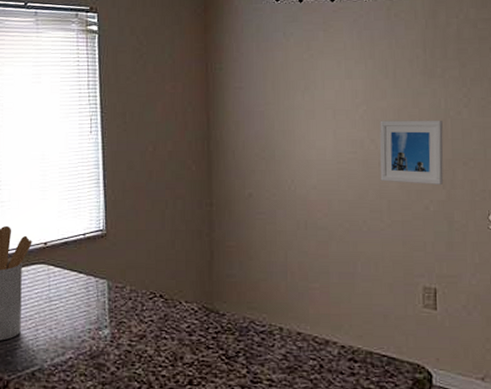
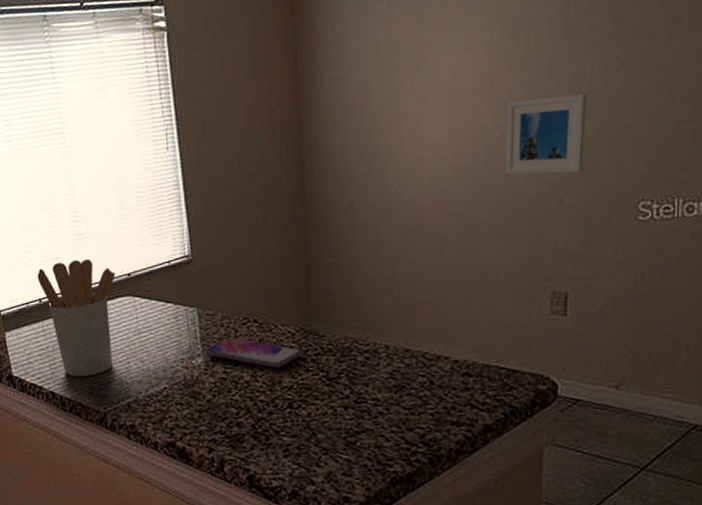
smartphone: none [112,312,204,343] -> present [204,338,302,368]

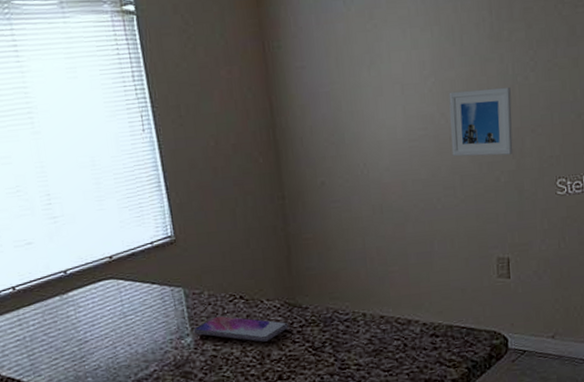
utensil holder: present [37,258,115,377] -> none [9,242,98,367]

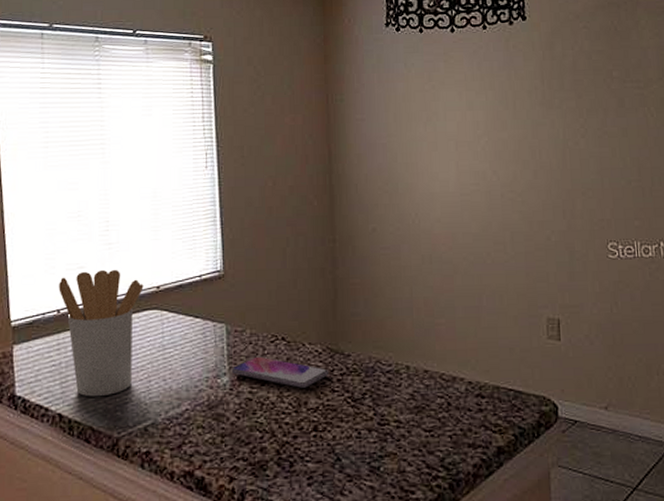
utensil holder: none [9,242,98,367] -> present [59,269,144,397]
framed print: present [449,86,513,157] -> none [501,150,564,215]

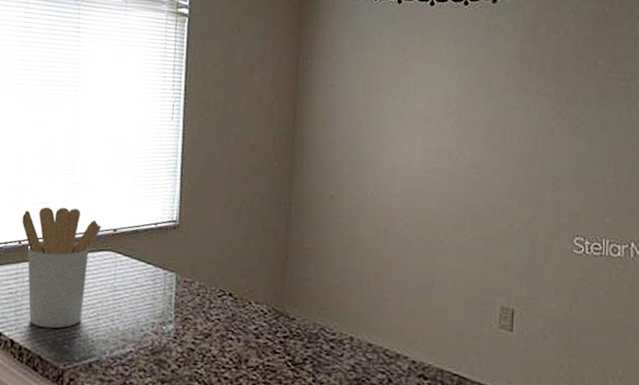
smartphone: present [231,356,328,388] -> none [177,308,272,346]

